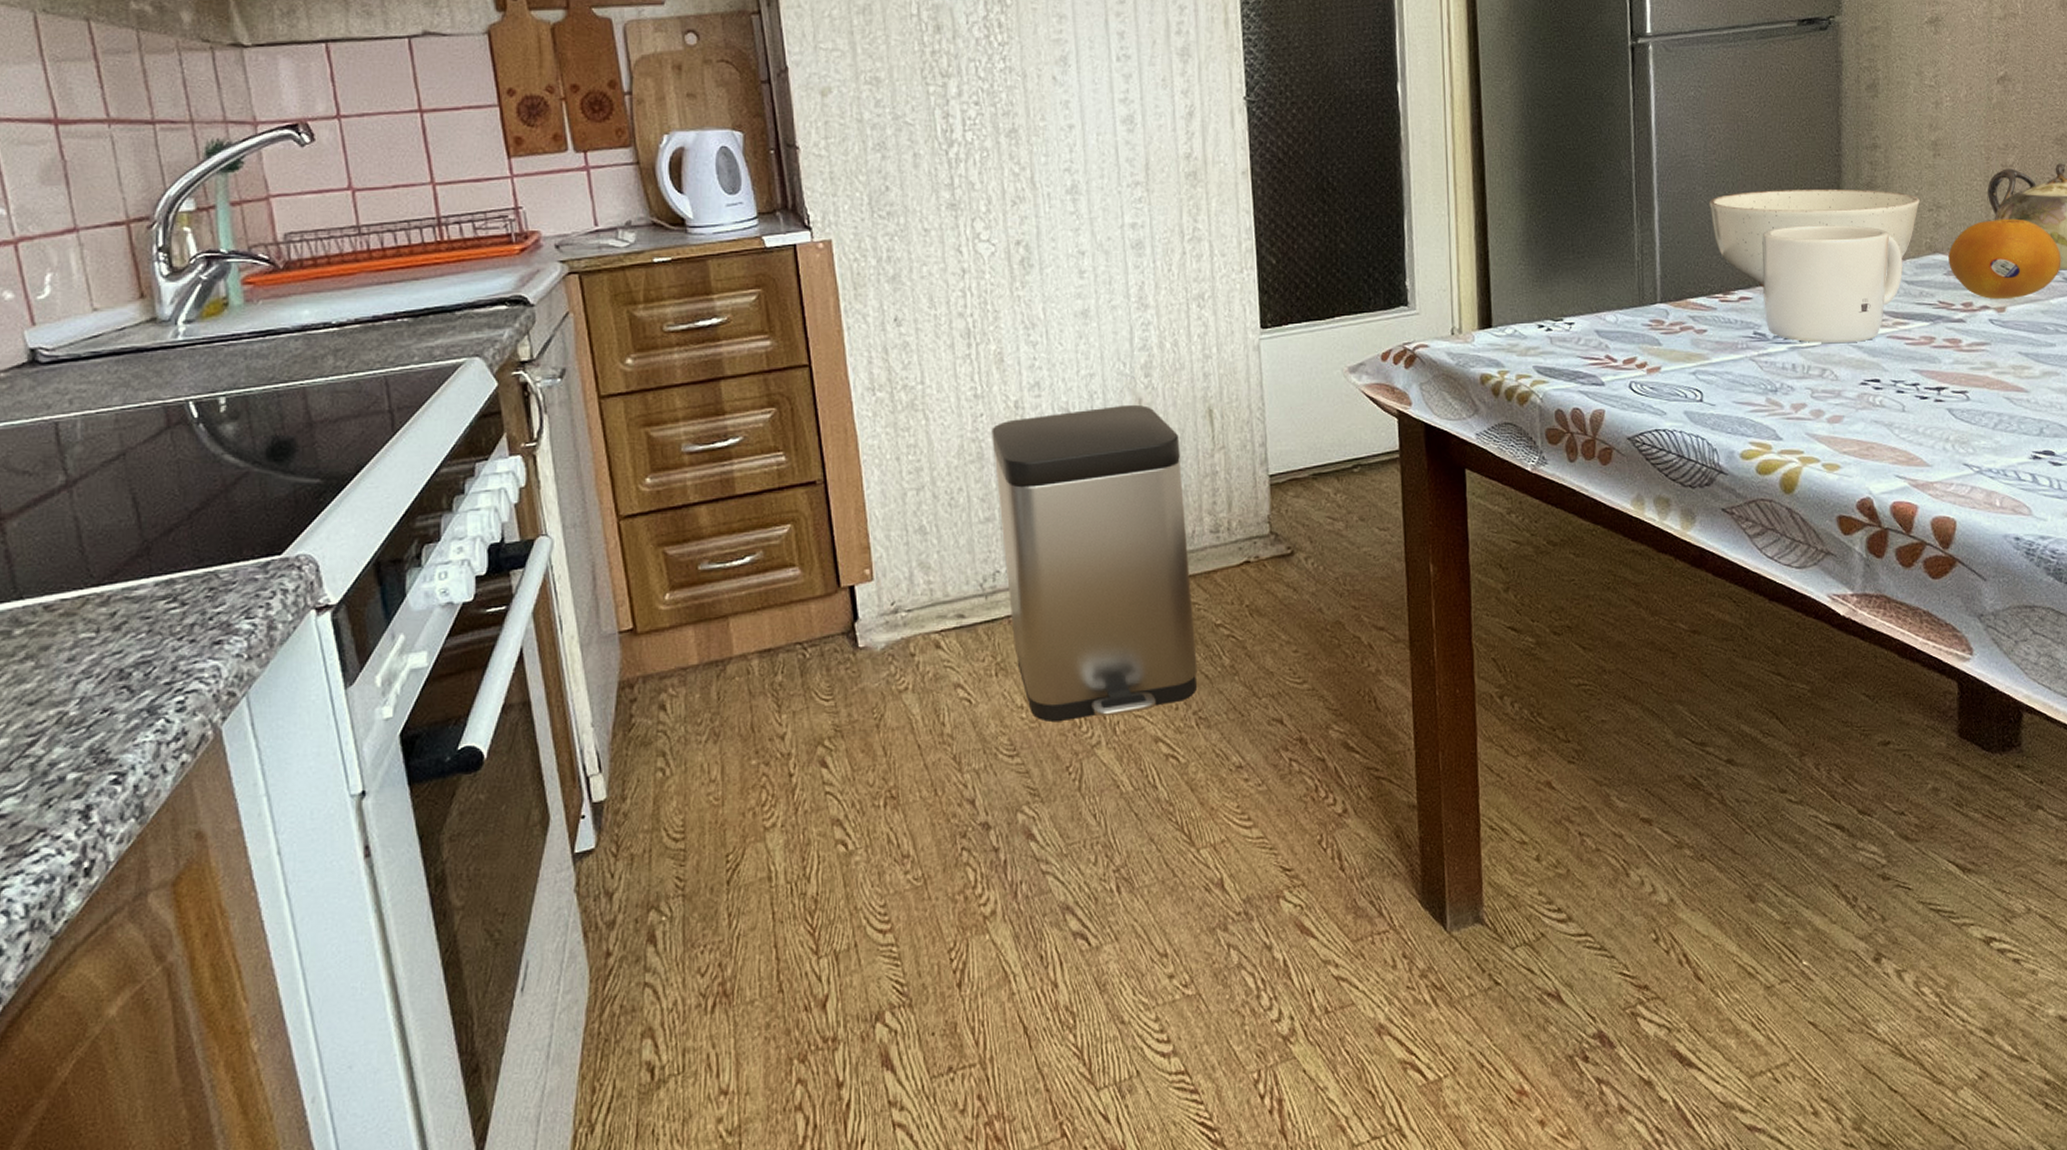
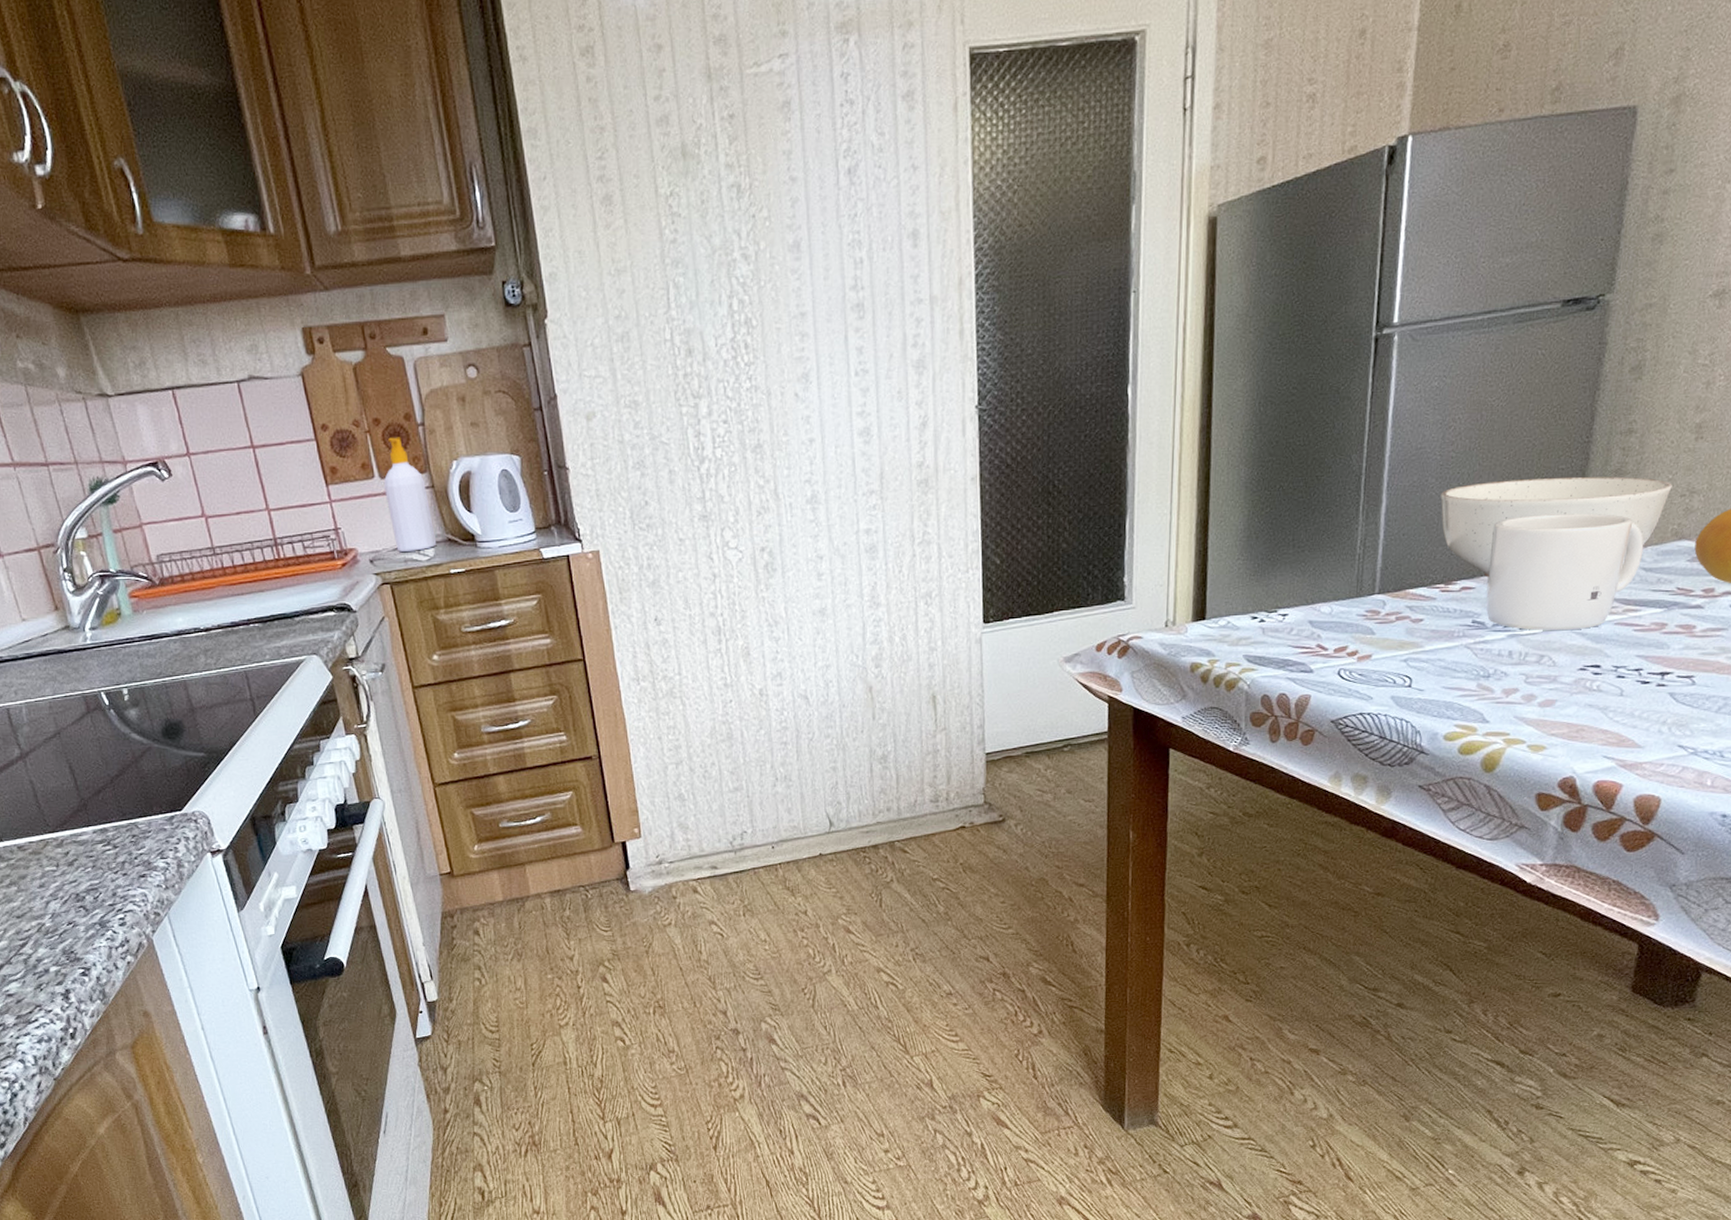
soap bottle: none [578,106,639,236] -> present [384,437,437,552]
pedal bin: present [991,404,1197,721] -> none [739,691,916,953]

